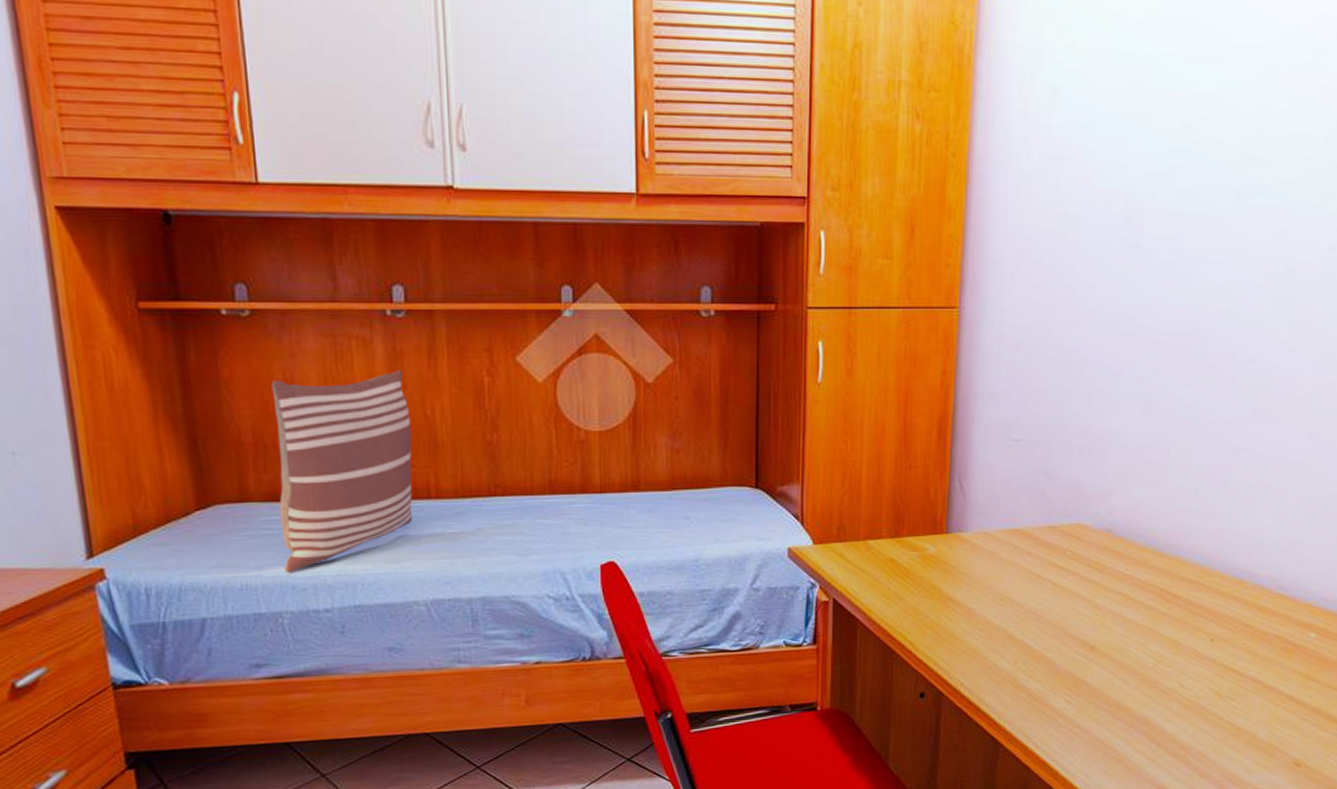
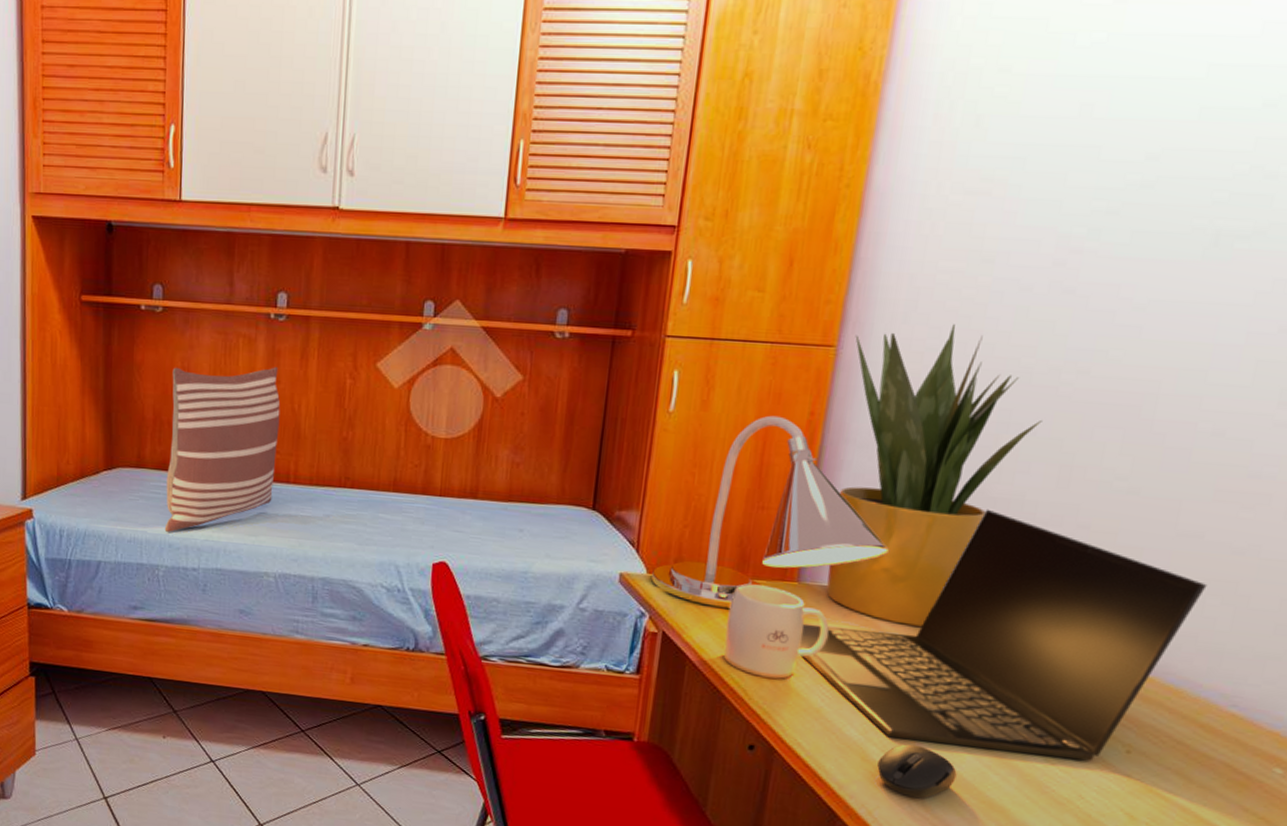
table lamp: none [818,378,1020,568] -> present [651,415,890,608]
mug: none [889,540,977,628] -> present [723,584,829,679]
laptop: none [953,445,1255,663] -> present [798,509,1208,761]
planter: none [971,281,1127,559] -> present [826,324,1043,627]
computer mouse: none [1027,666,1090,714] -> present [877,744,957,799]

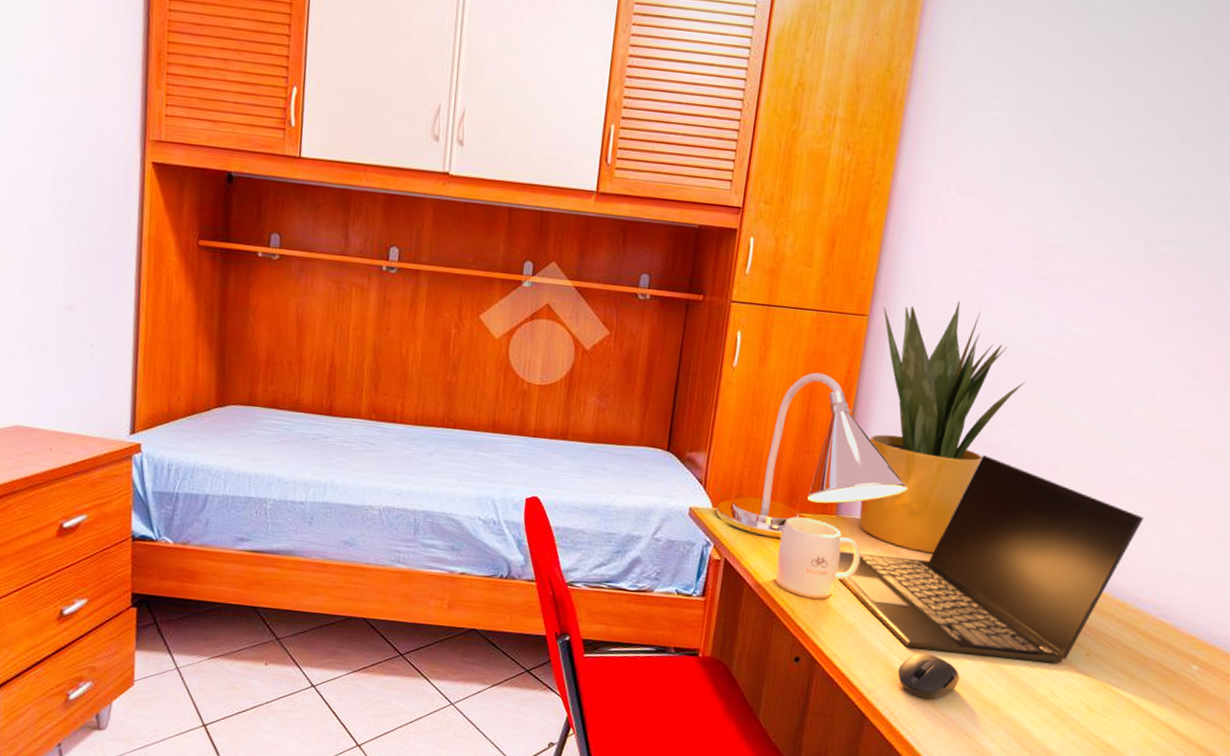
pillow: present [164,367,281,532] -> none [273,312,390,467]

